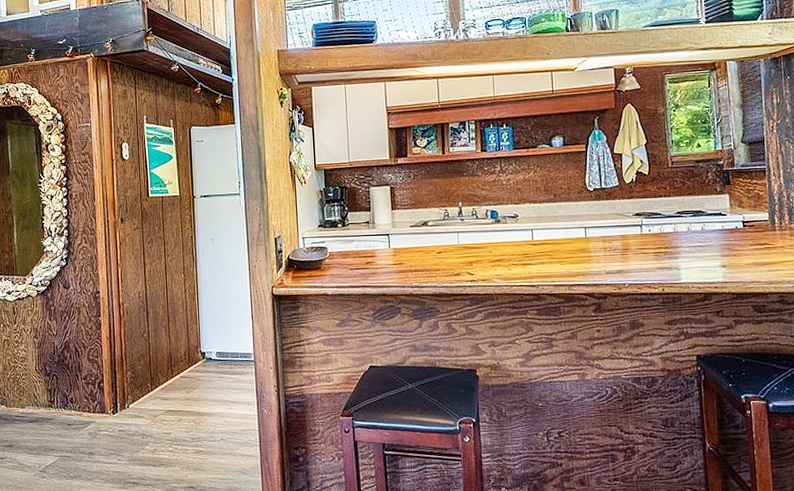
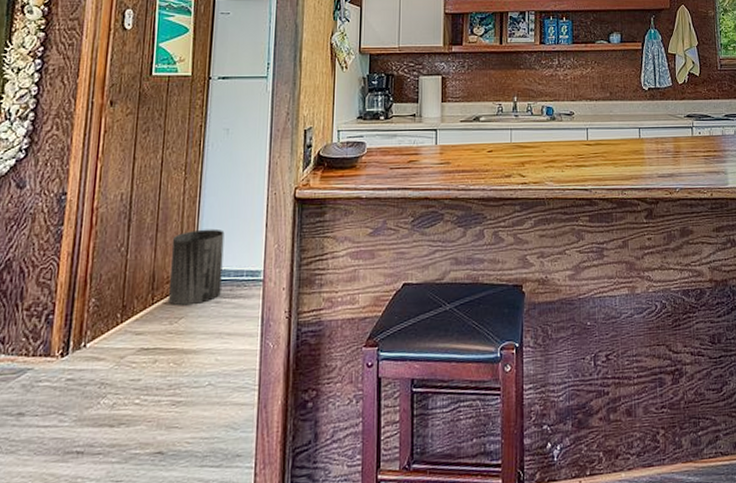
trash can: none [181,319,223,380] -> present [169,228,225,306]

